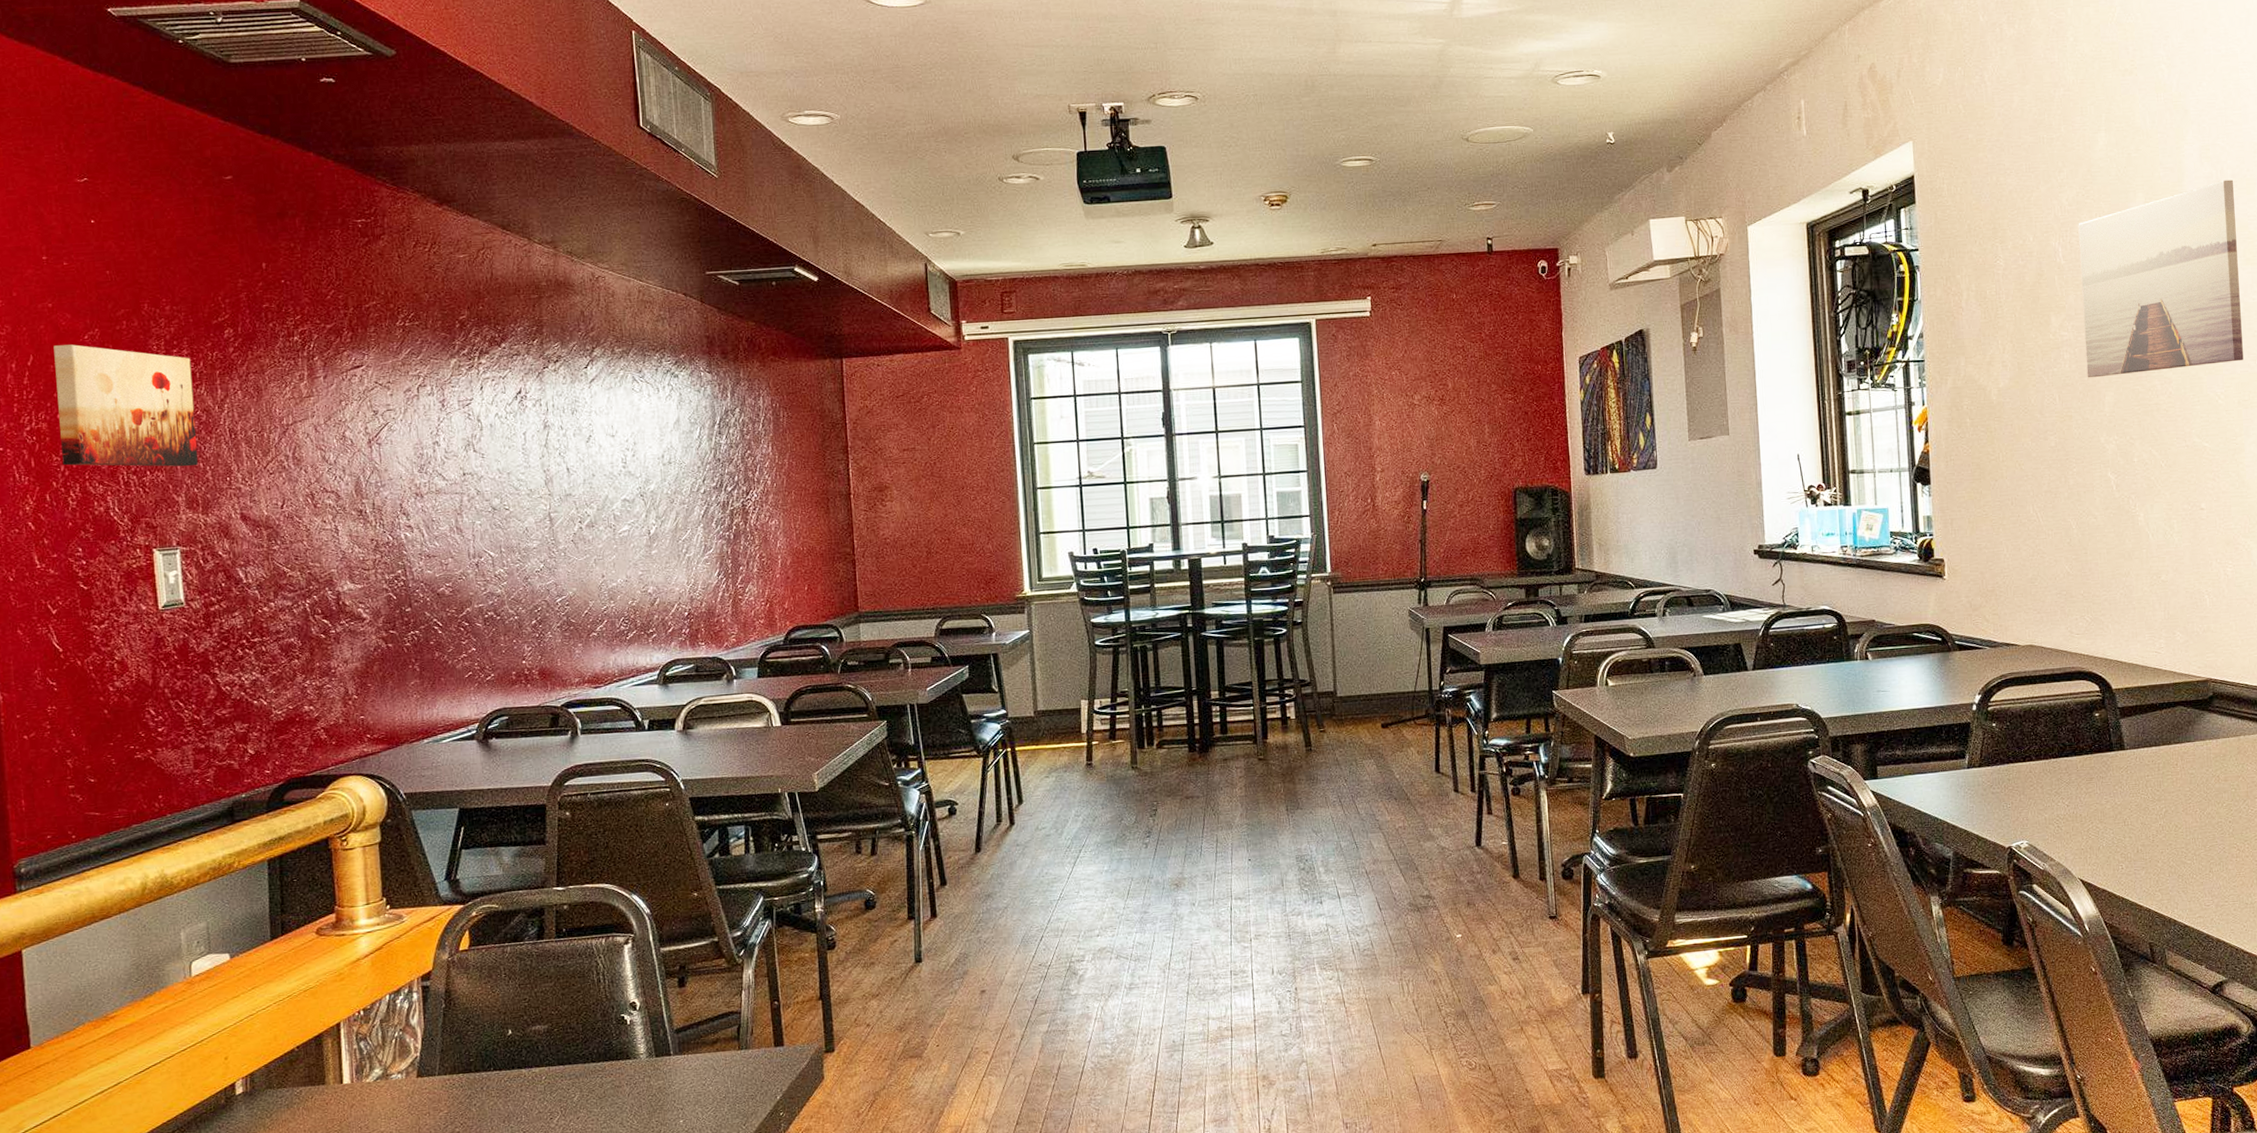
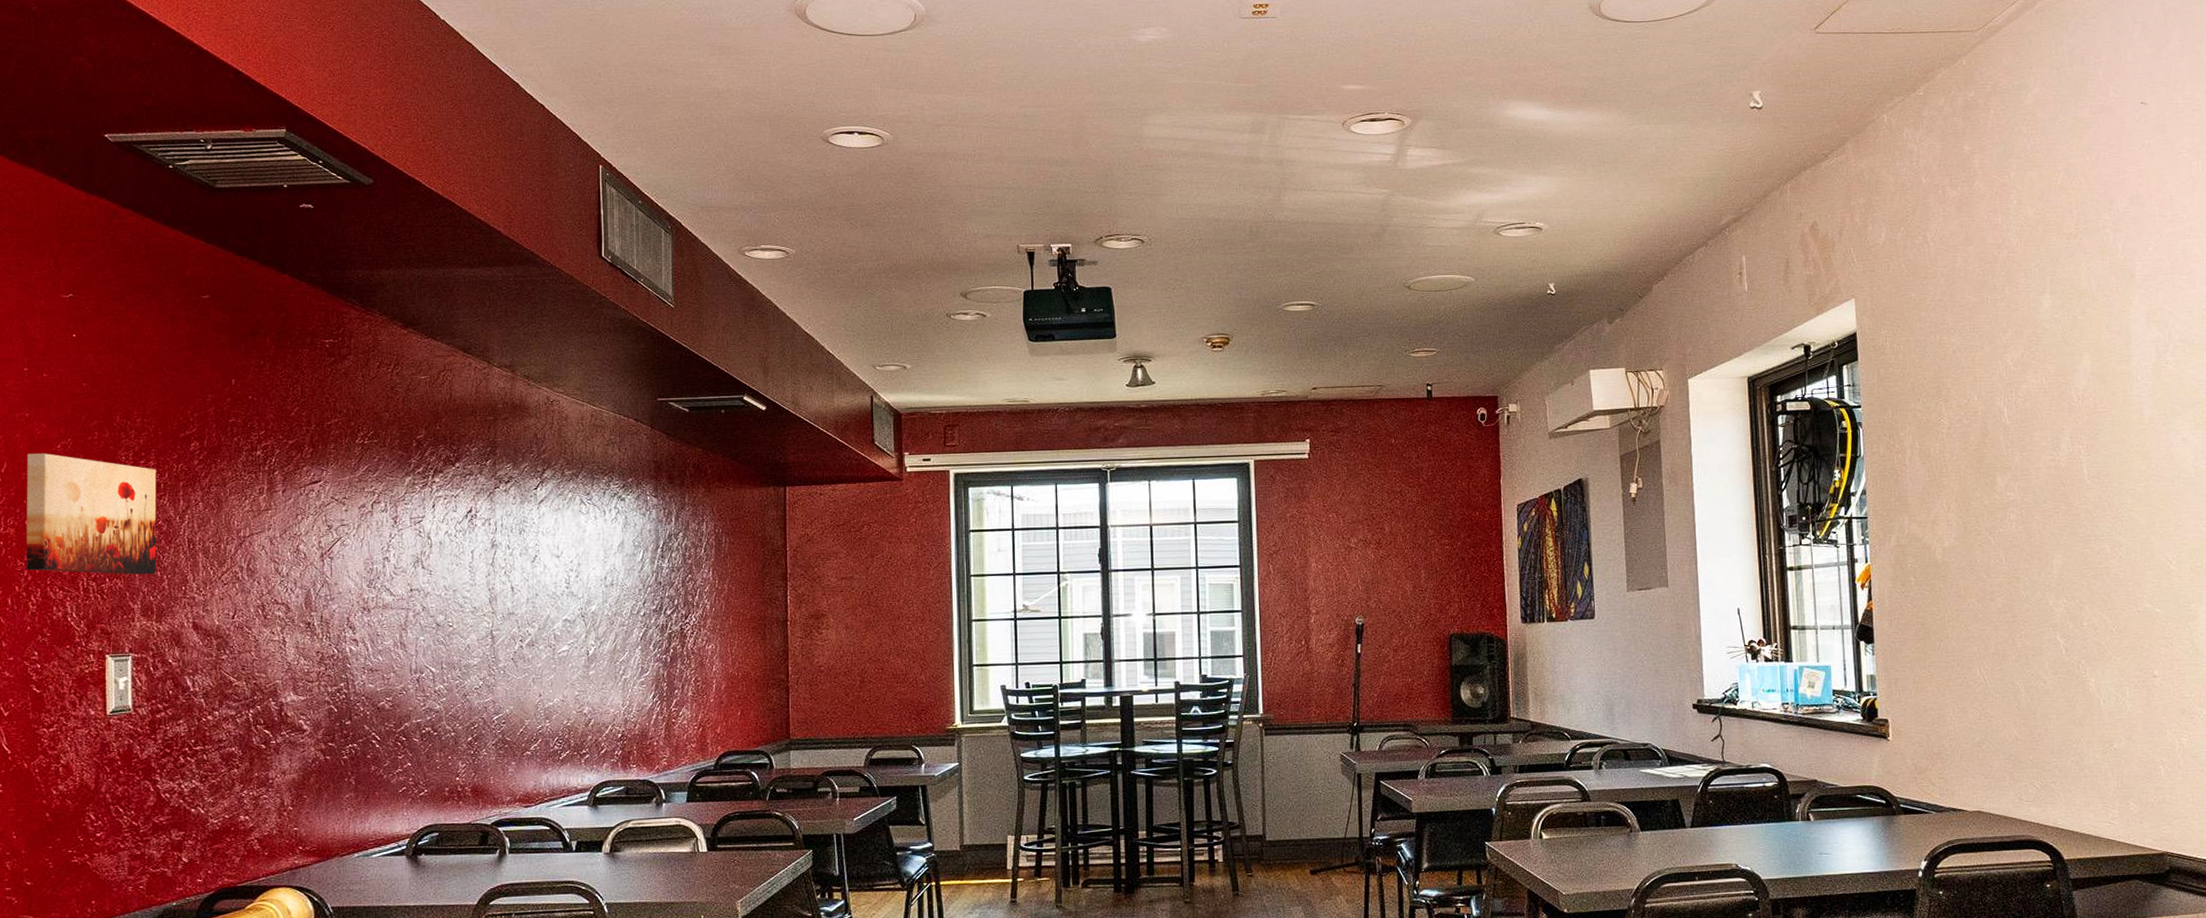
wall art: present [2078,179,2244,378] -> none [2023,344,2195,540]

